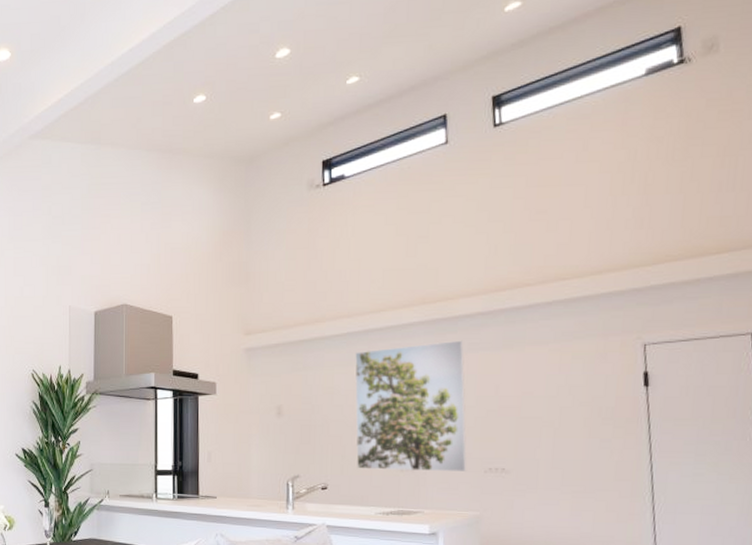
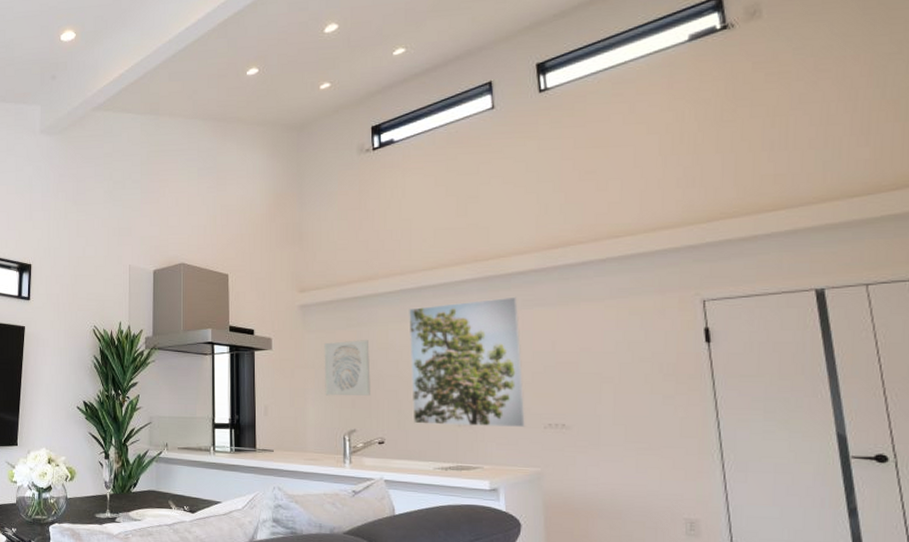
wall art: none [269,384,315,442] -> present [324,340,371,396]

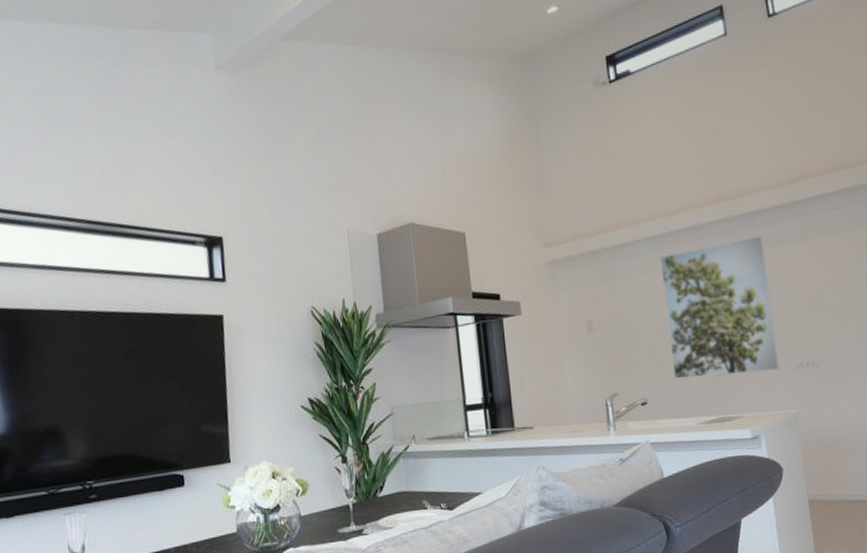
wall art: present [324,340,371,396] -> none [577,294,629,360]

